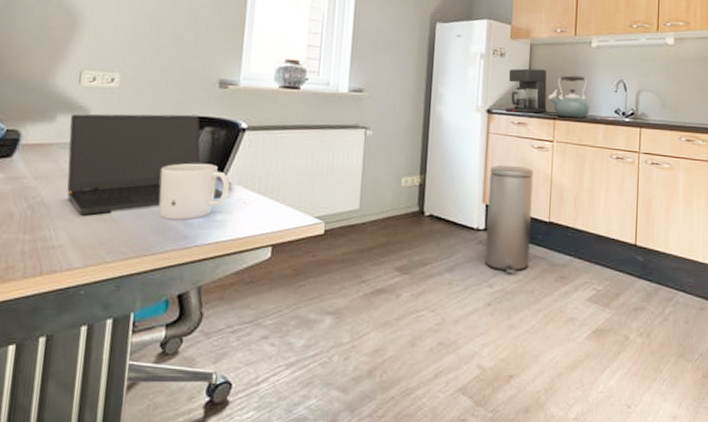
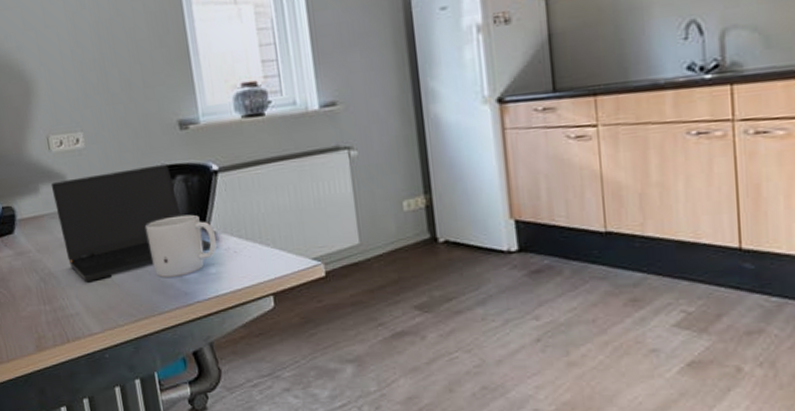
pedal bin: present [485,165,534,274] -> none [513,165,584,301]
coffee maker: present [505,68,547,114] -> none [519,29,582,99]
kettle: present [547,75,590,119] -> none [580,26,648,91]

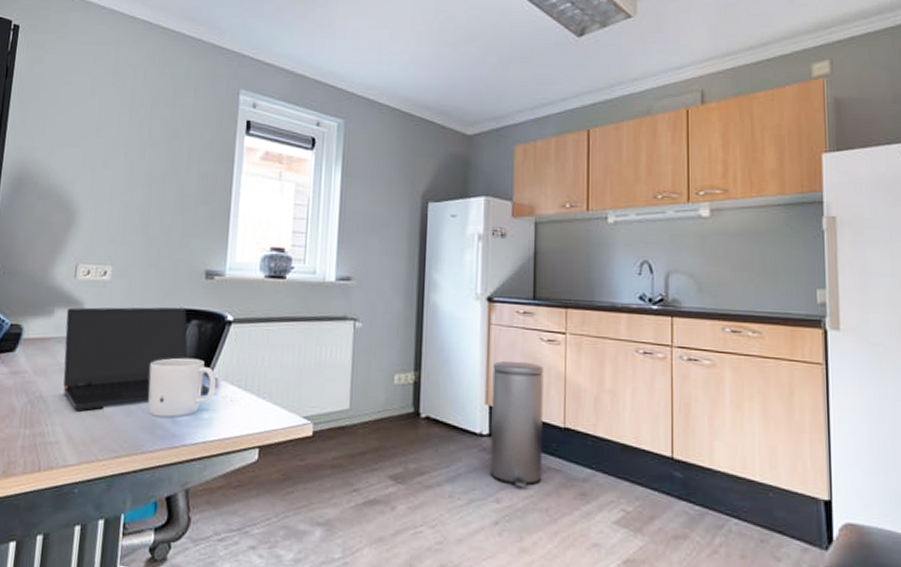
pedal bin: none [513,165,584,301] -> present [490,361,544,488]

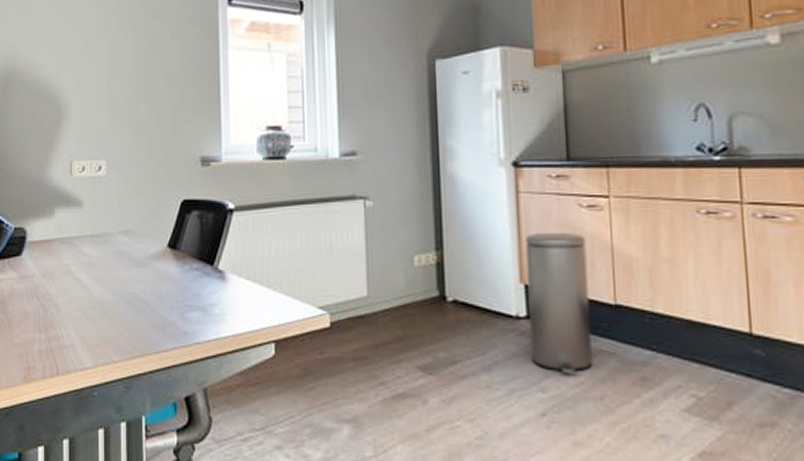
laptop: present [63,307,211,411] -> none [66,198,219,313]
mug: present [147,357,217,418] -> none [155,251,224,316]

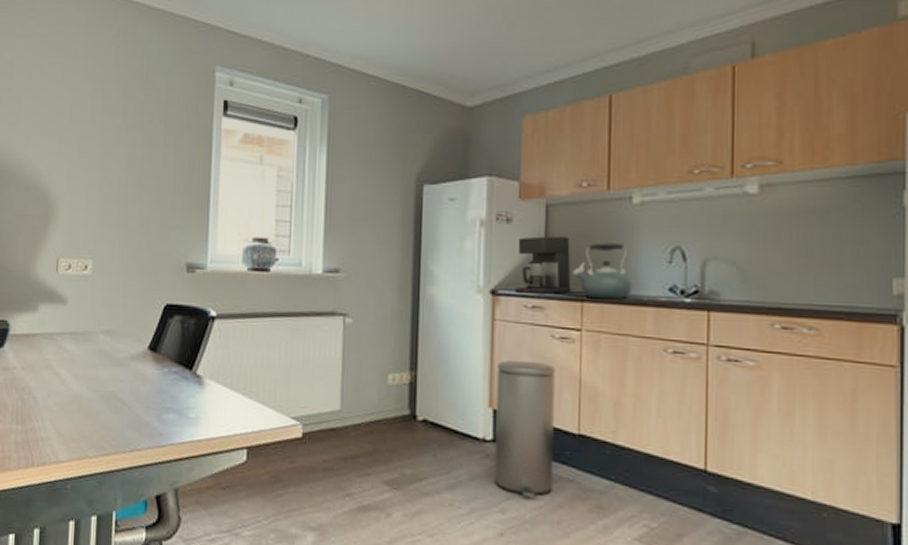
coffee maker: none [536,102,595,164] -> present [515,236,571,295]
kettle: none [594,104,659,164] -> present [571,243,633,300]

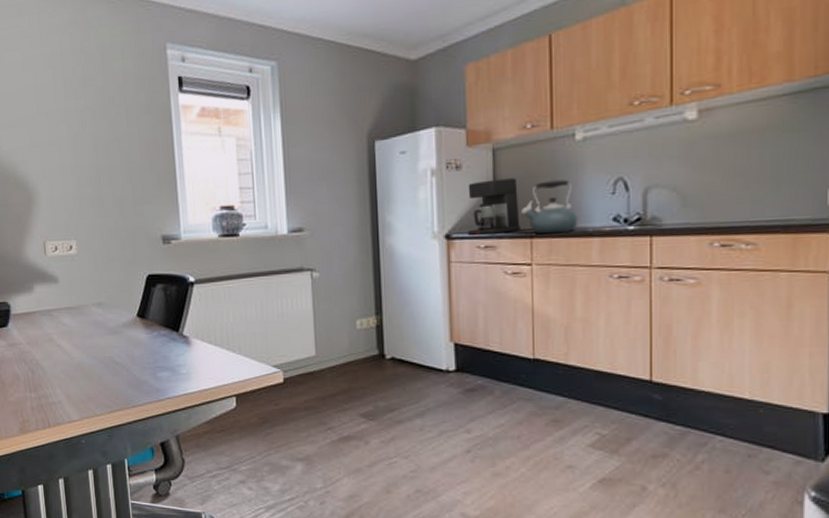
pedal bin: present [494,361,555,498] -> none [456,297,512,418]

